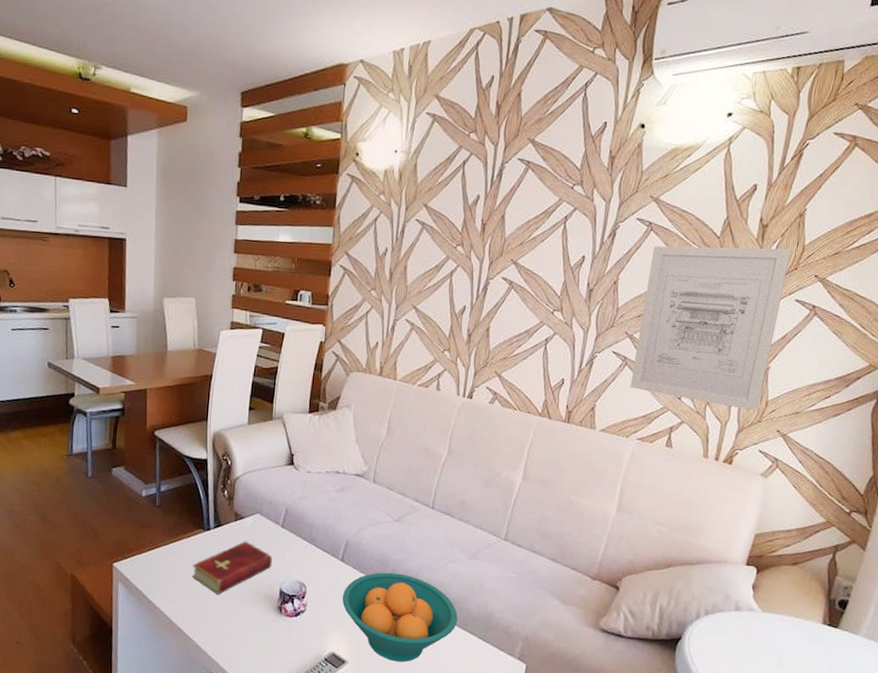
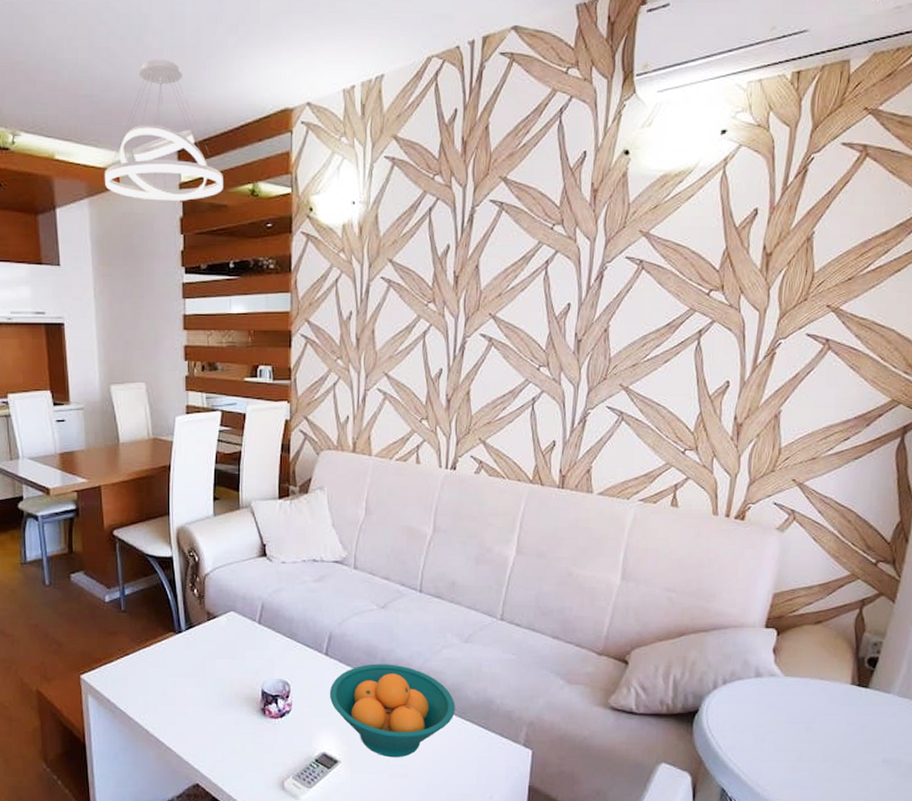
pendant light: none [173,11,281,138] -> present [104,59,223,201]
hardcover book: present [192,541,272,595] -> none [166,641,251,701]
wall art: present [630,245,792,411] -> none [628,277,800,460]

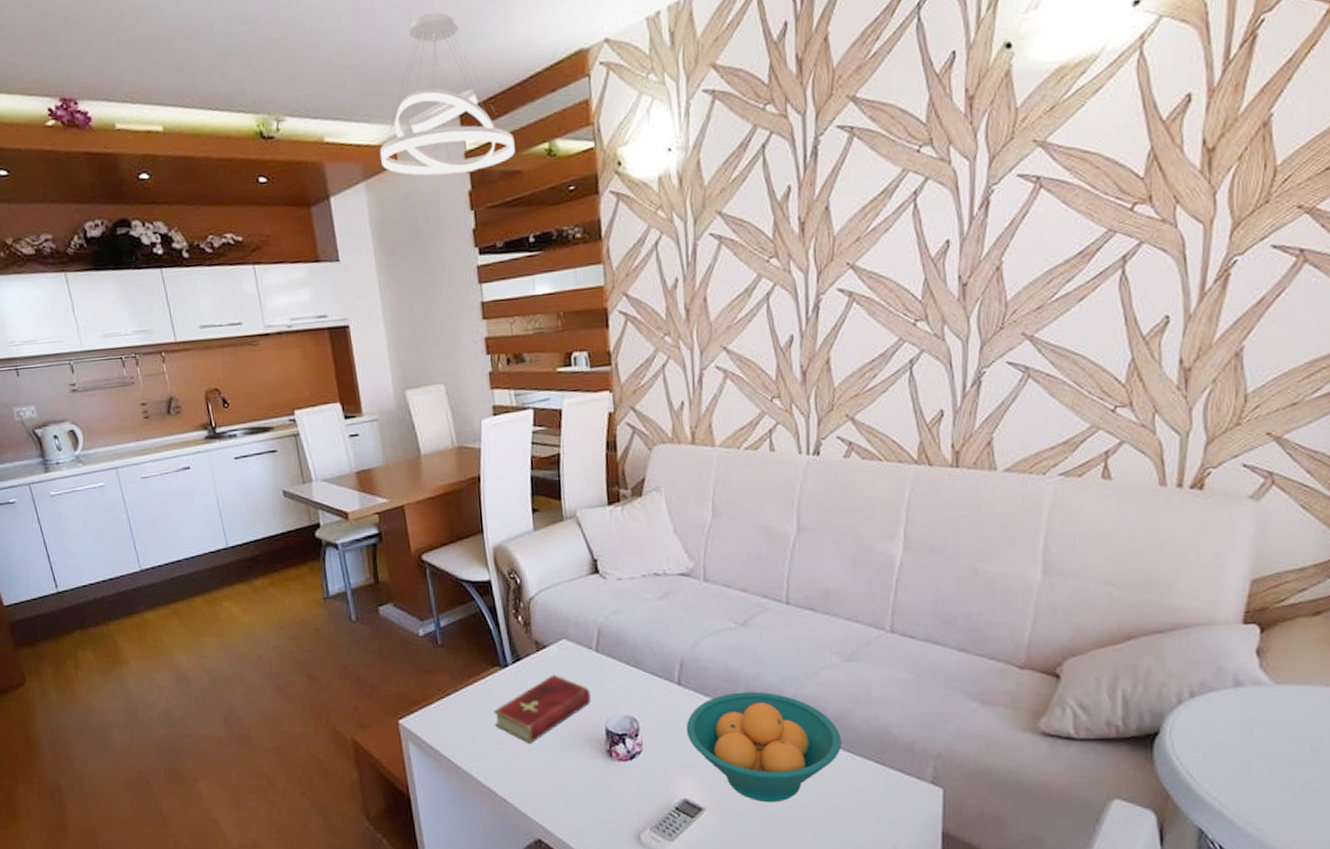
hardcover book: none [166,641,251,701] -> present [494,674,591,745]

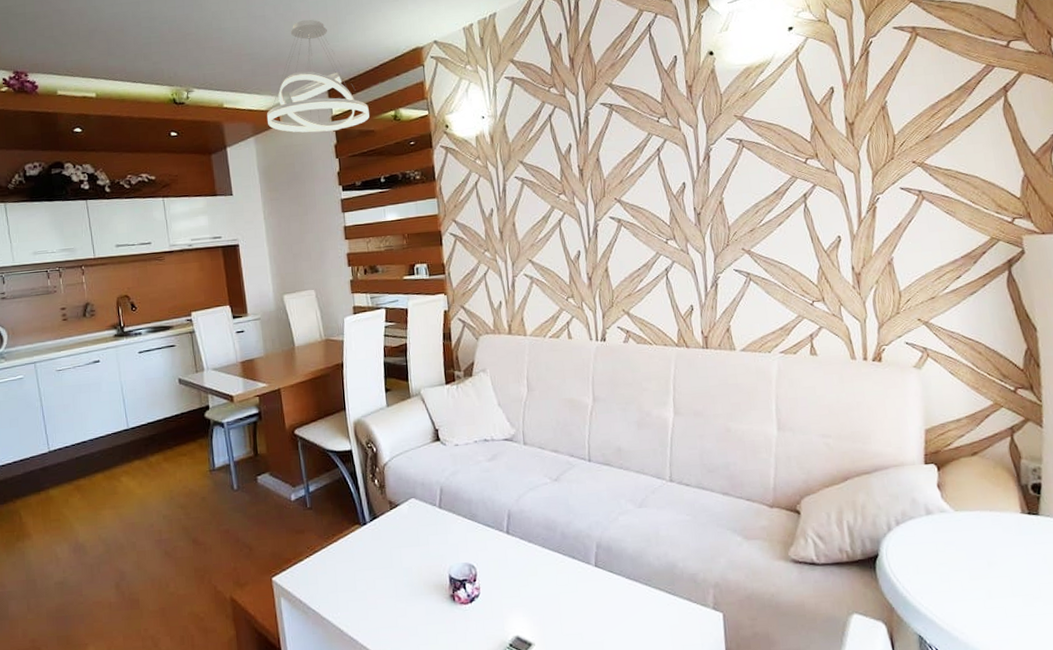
hardcover book: present [494,674,591,745] -> none [355,529,436,594]
fruit bowl: present [687,691,842,803] -> none [515,536,641,635]

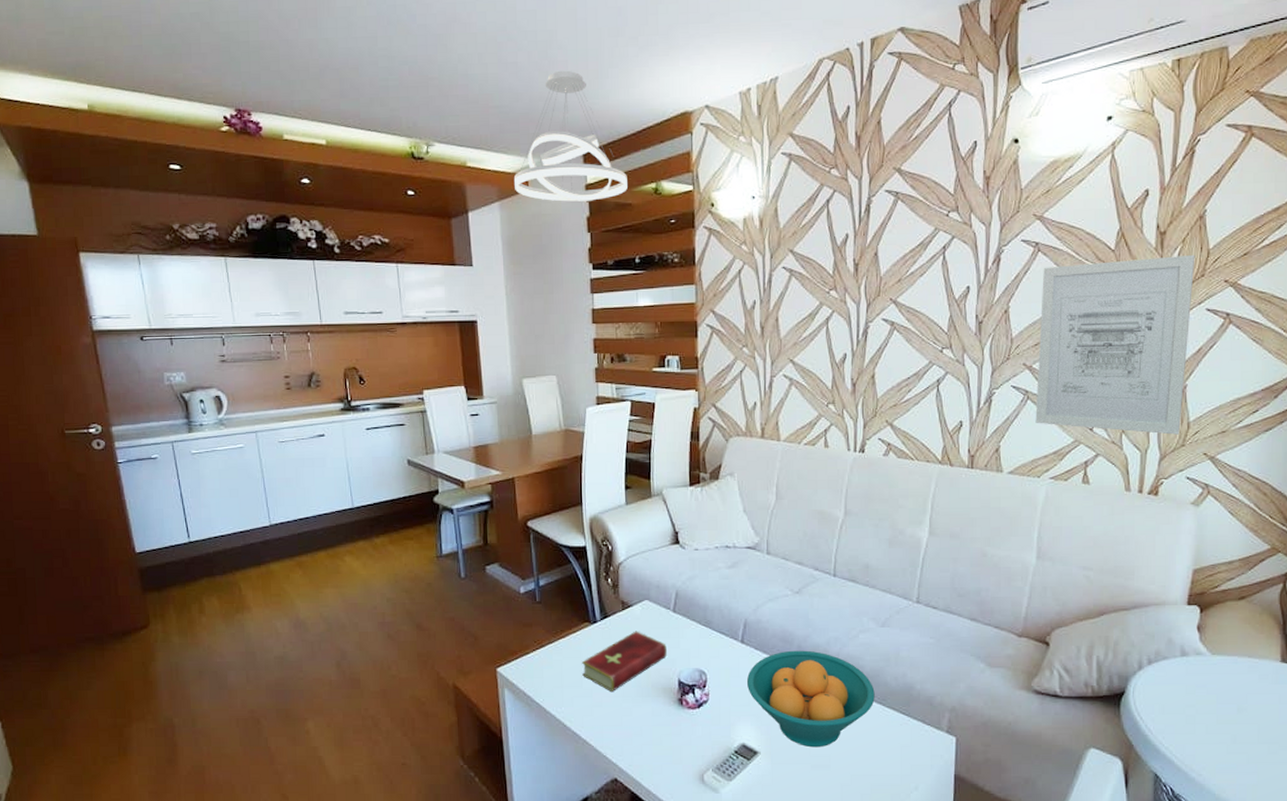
hardcover book: none [355,529,436,594] -> present [582,631,667,693]
fruit bowl: none [515,536,641,635] -> present [747,650,875,748]
wall art: none [749,140,893,304] -> present [1035,254,1195,435]

